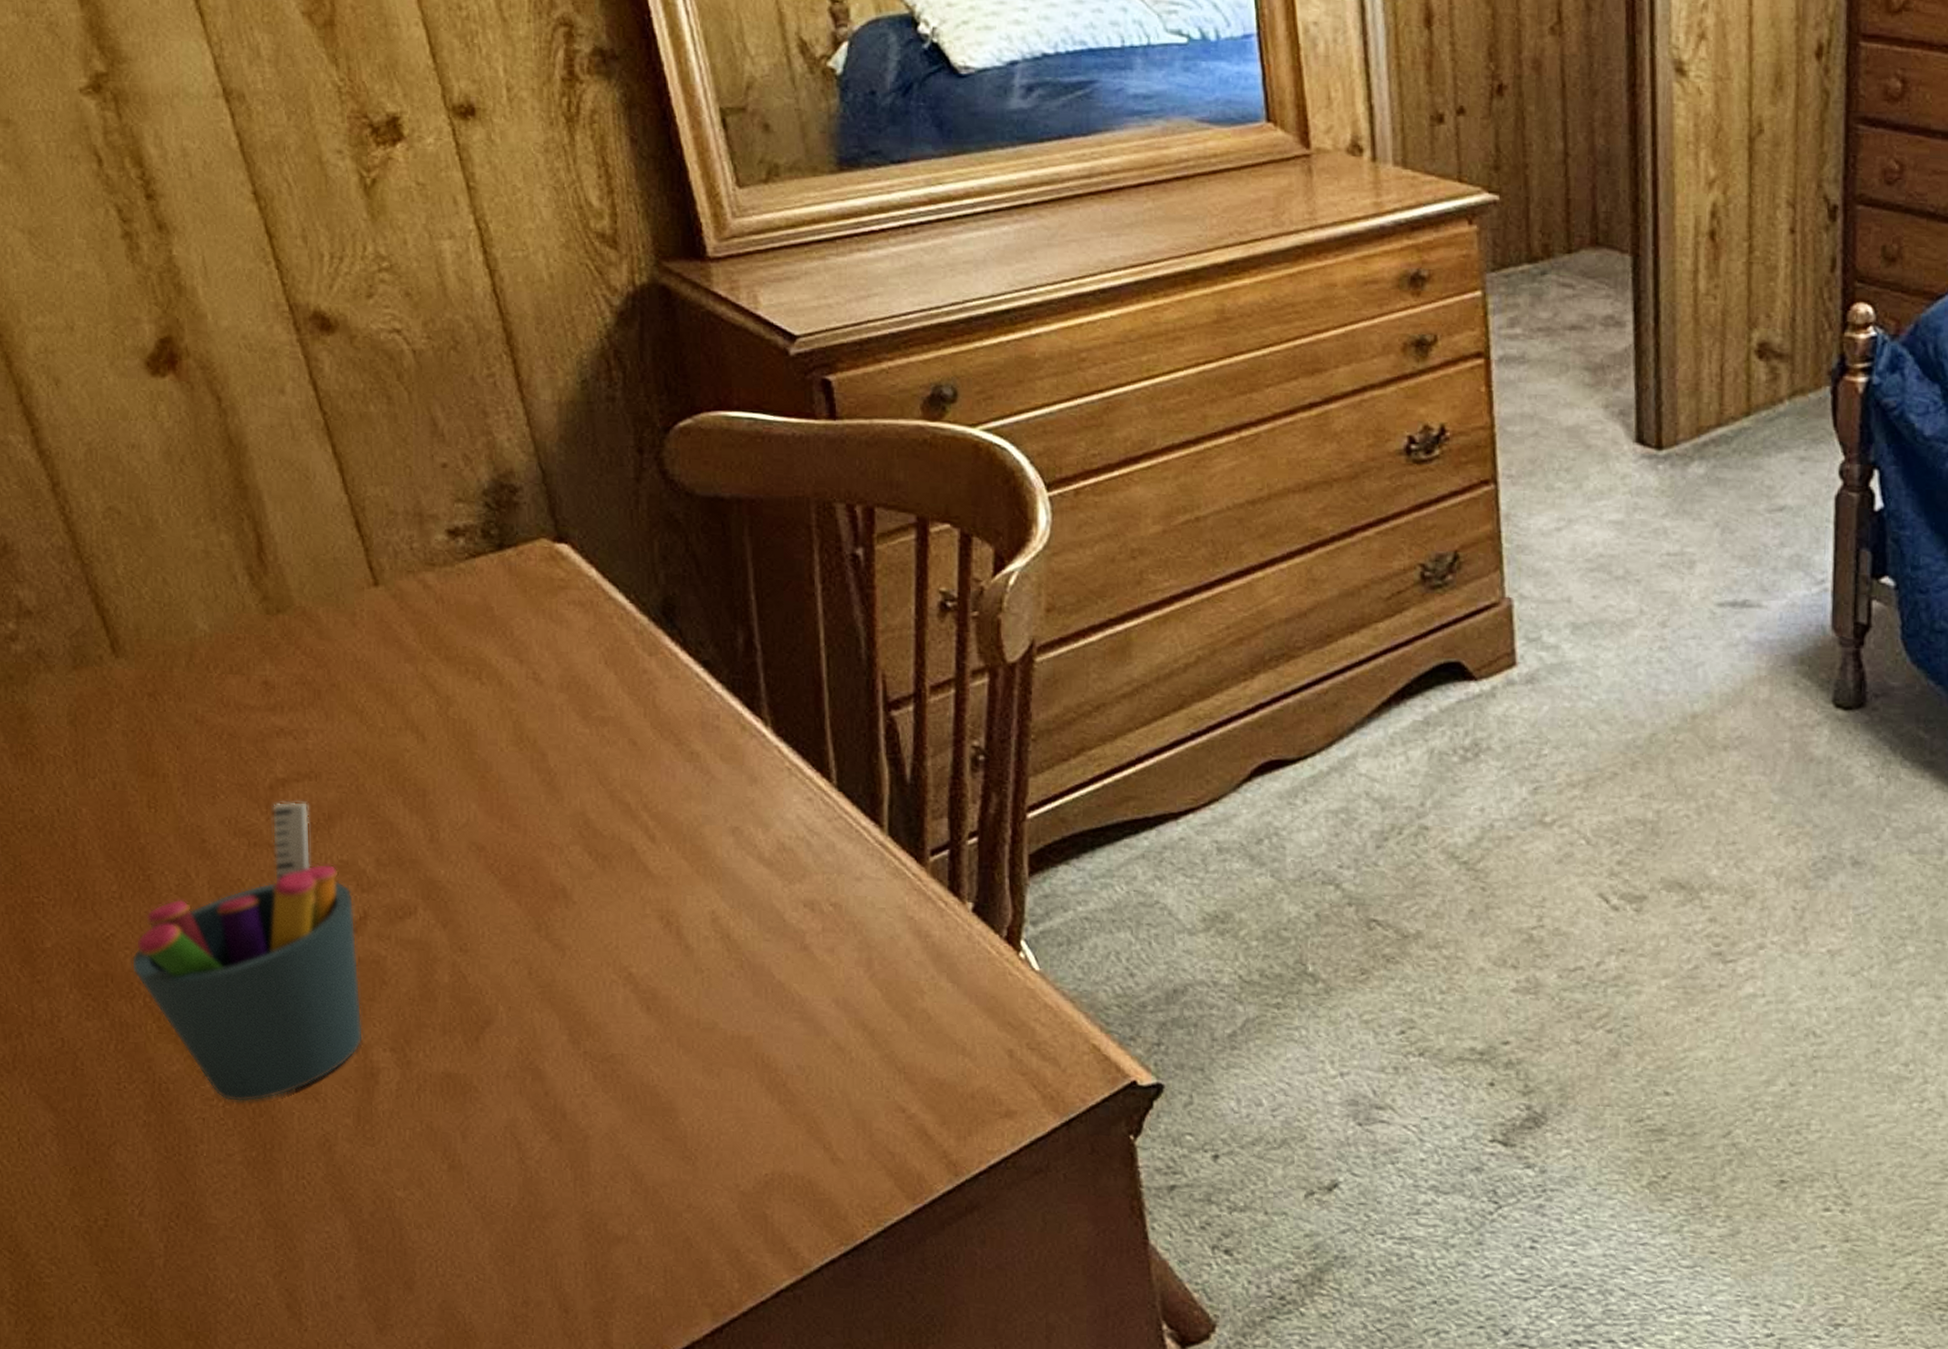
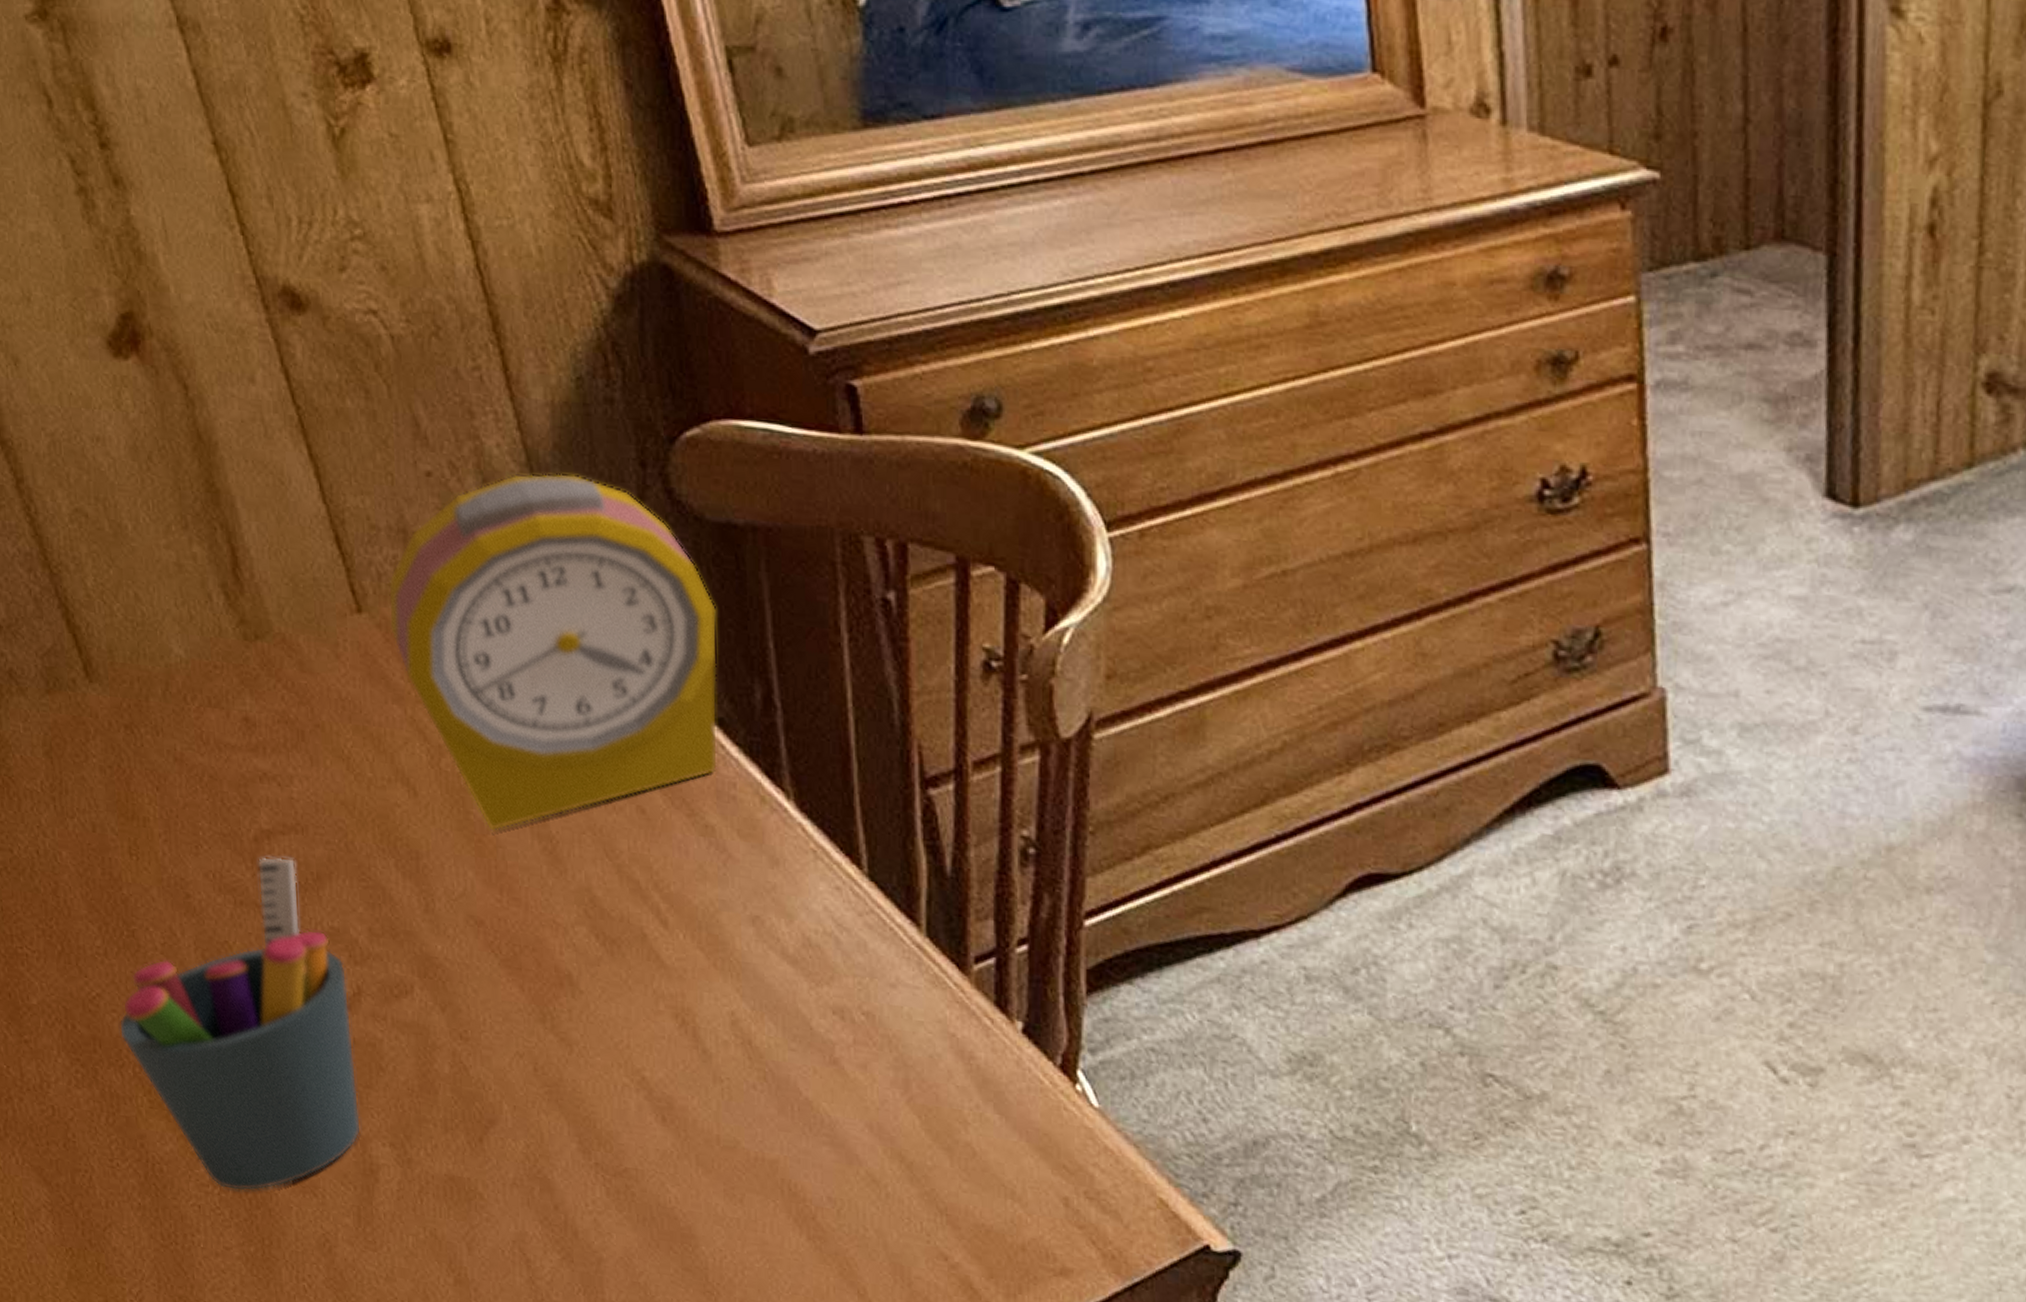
alarm clock: none [403,460,705,768] -> present [388,472,718,831]

